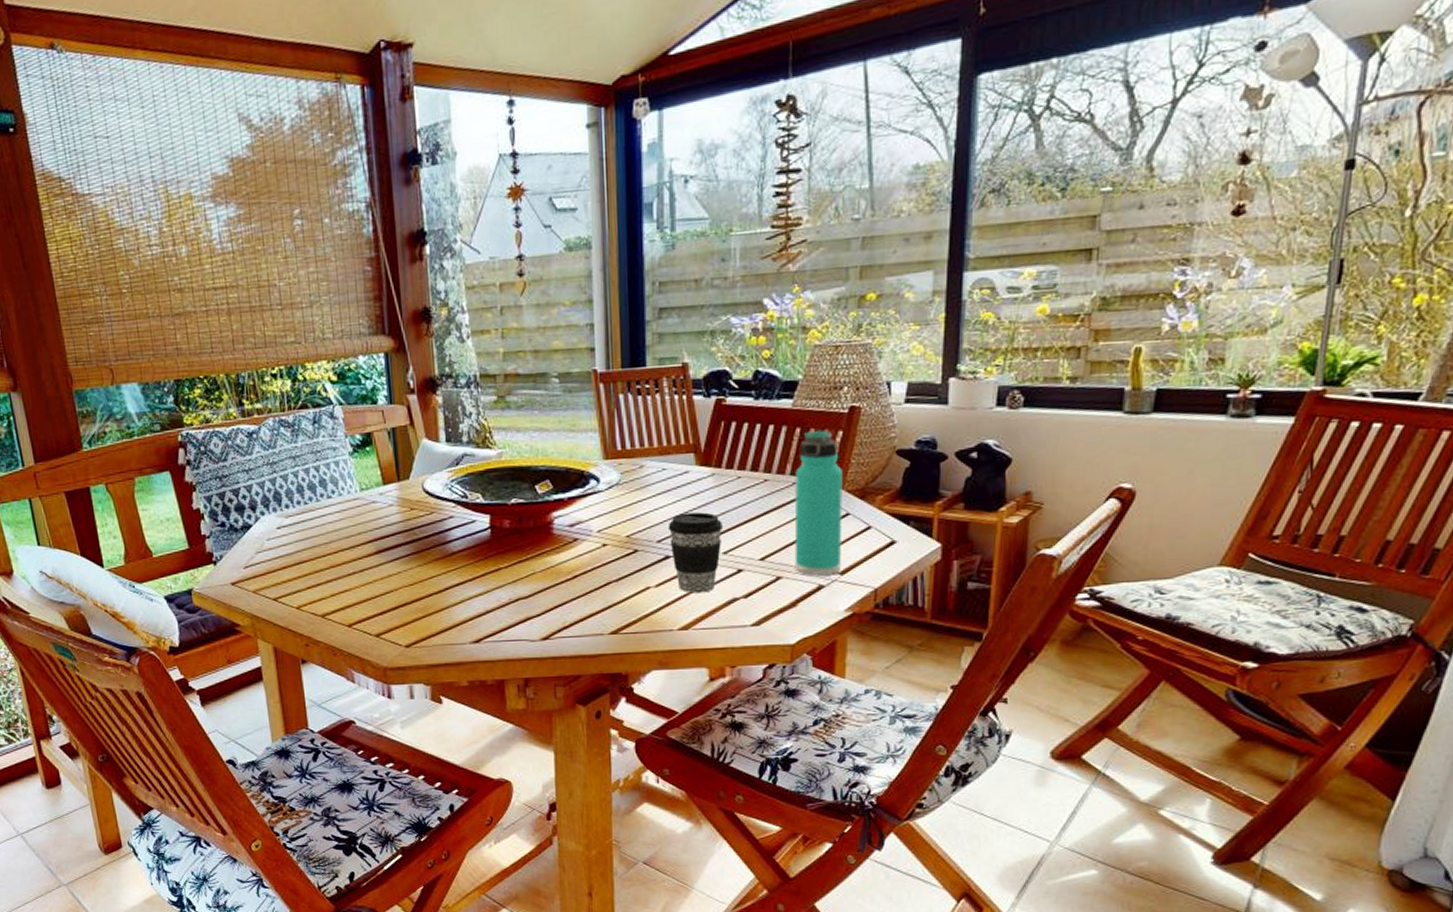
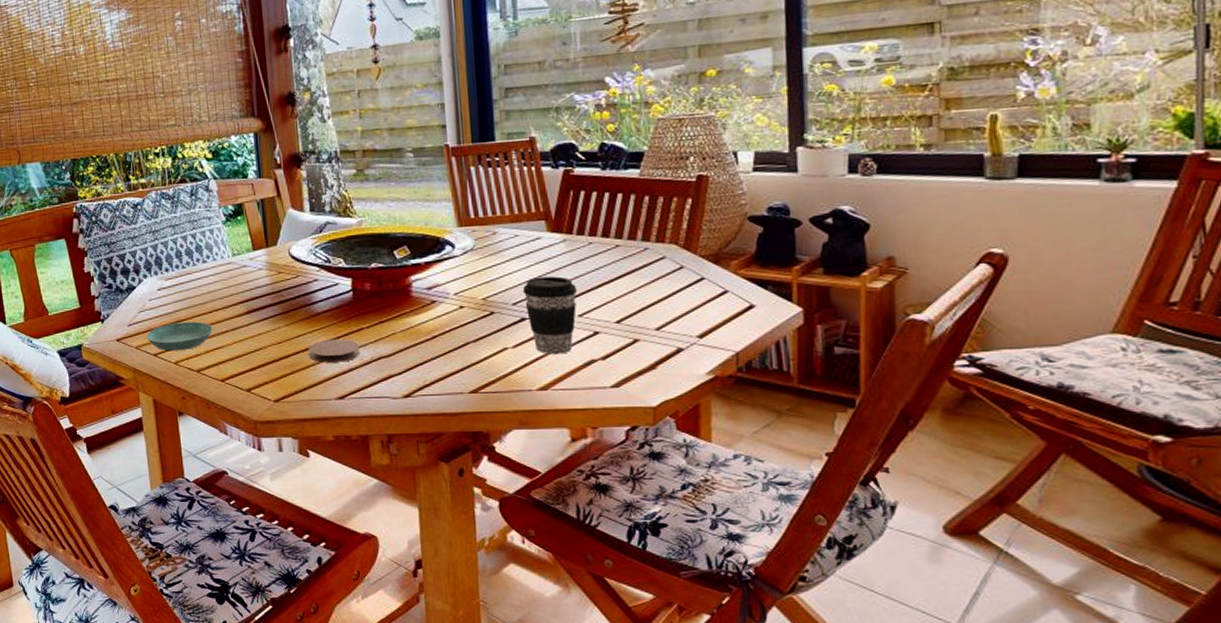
saucer: none [264,563,339,596] -> present [145,321,213,352]
coaster: none [443,580,497,605] -> present [308,339,360,363]
thermos bottle: present [794,429,842,575] -> none [646,197,699,338]

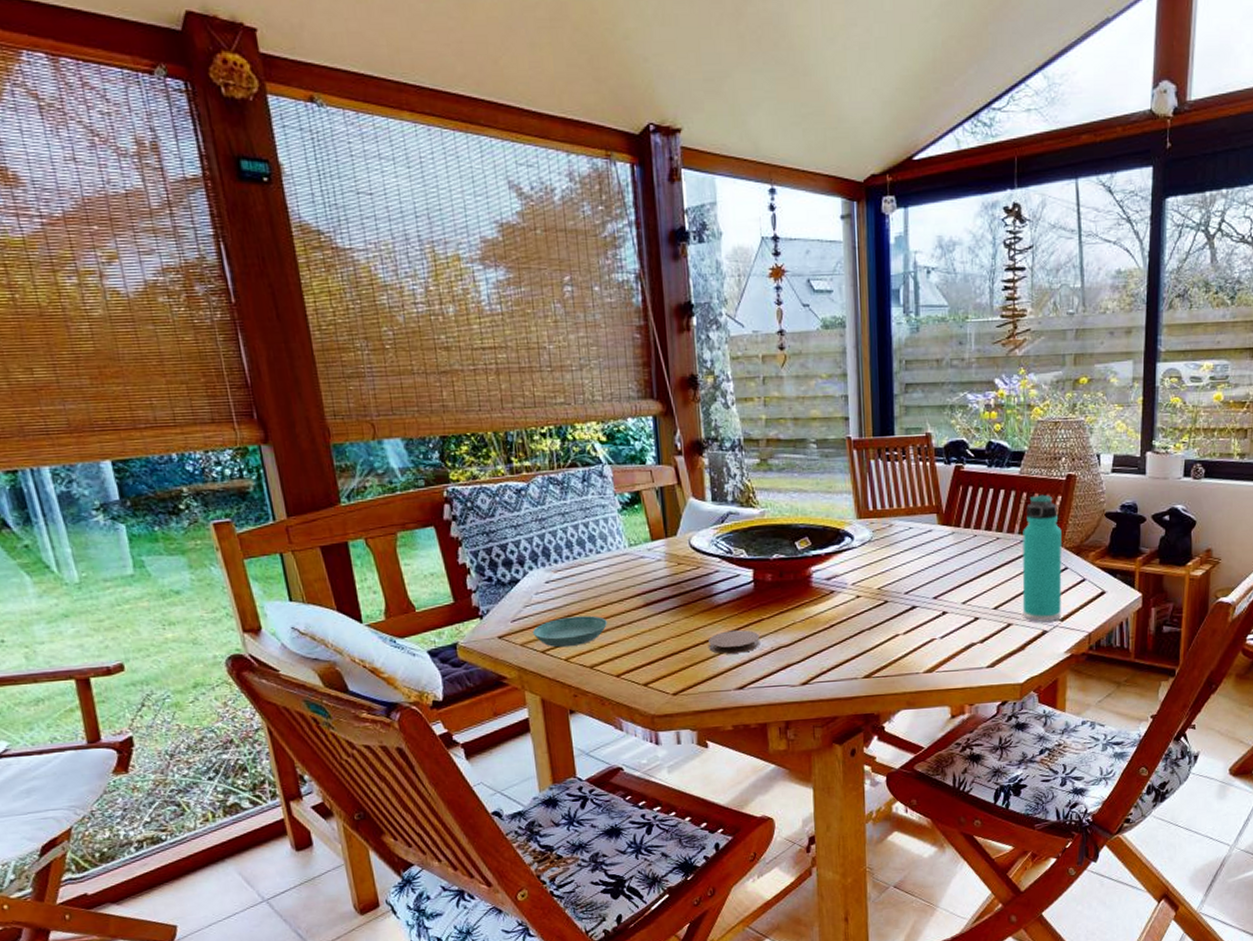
coffee cup: present [522,276,577,355] -> none [914,567,962,640]
thermos bottle: none [646,197,699,338] -> present [1022,494,1062,622]

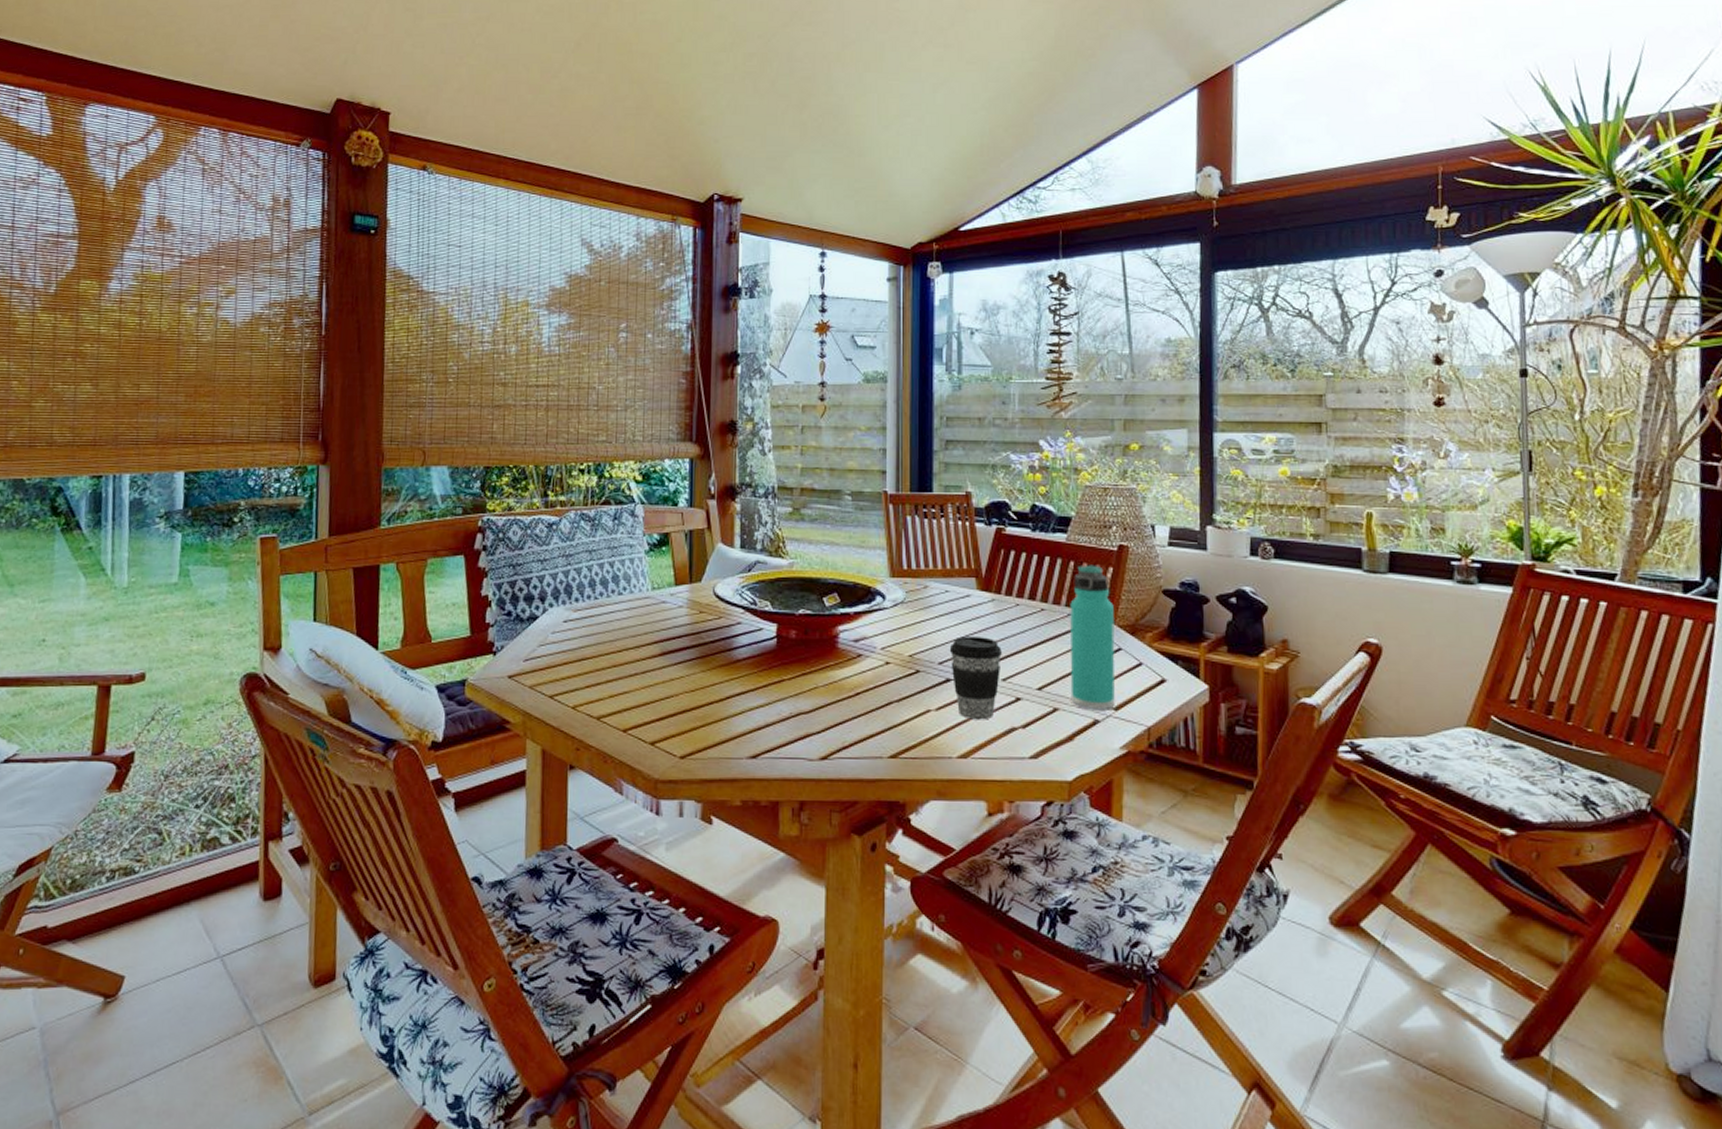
saucer: present [532,615,607,648] -> none [542,660,620,694]
coaster: present [708,630,760,654] -> none [724,690,779,717]
coffee cup: none [914,567,962,640] -> present [949,636,1002,720]

